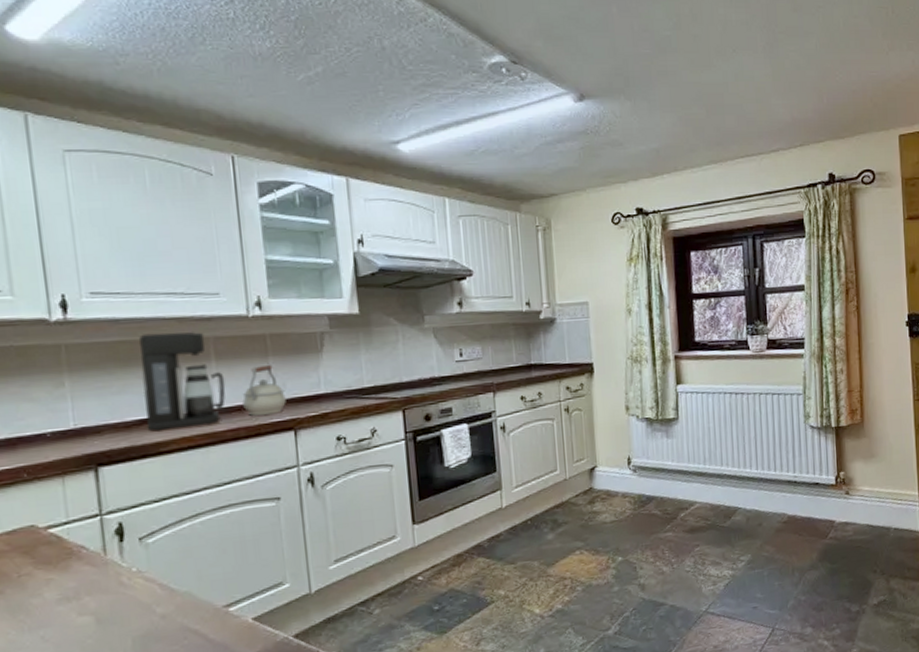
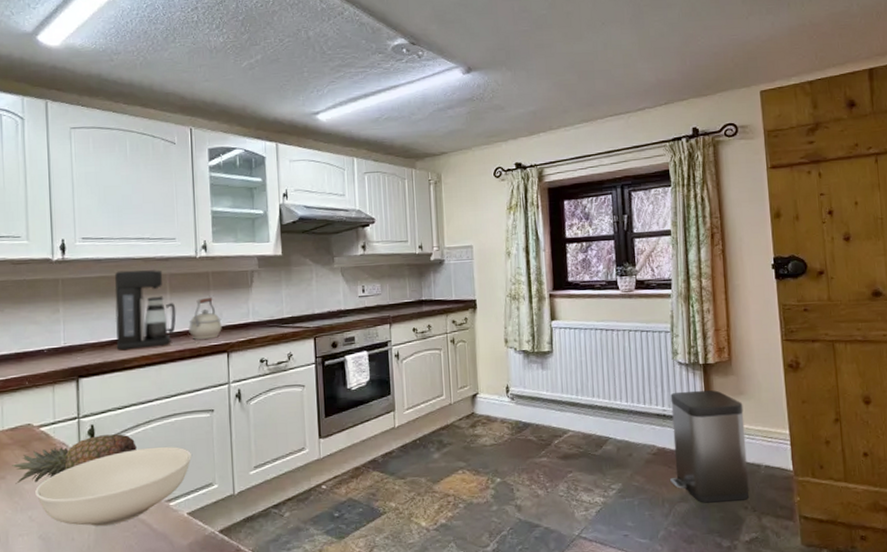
fruit: none [12,531,183,599] -> present [12,434,138,484]
bowl: none [47,542,256,643] -> present [35,446,193,527]
pedal bin: none [800,453,879,570] -> present [670,389,749,503]

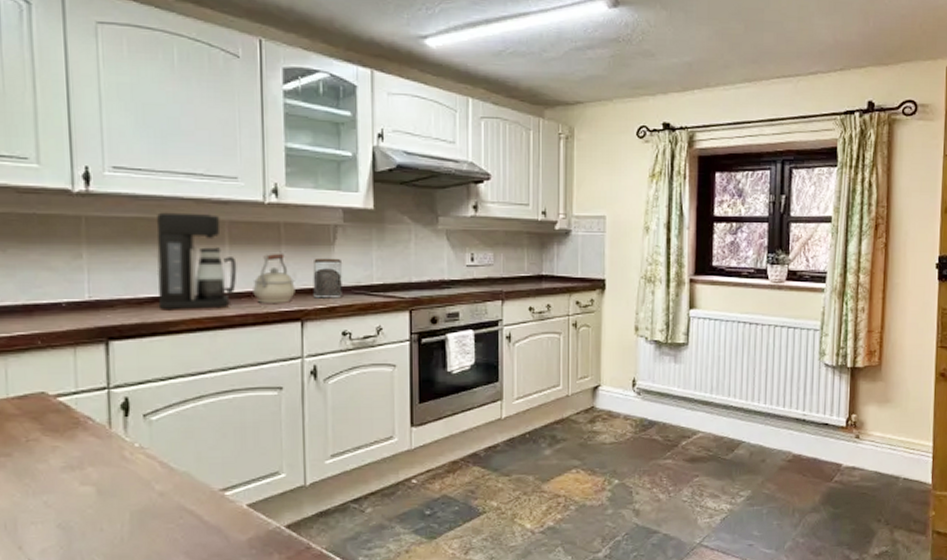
fruit: present [12,434,138,484] -> none [20,410,185,463]
bowl: present [35,446,193,527] -> none [52,427,255,517]
jar: none [235,298,260,333] -> present [312,258,343,299]
pedal bin: present [670,389,749,503] -> none [803,395,888,514]

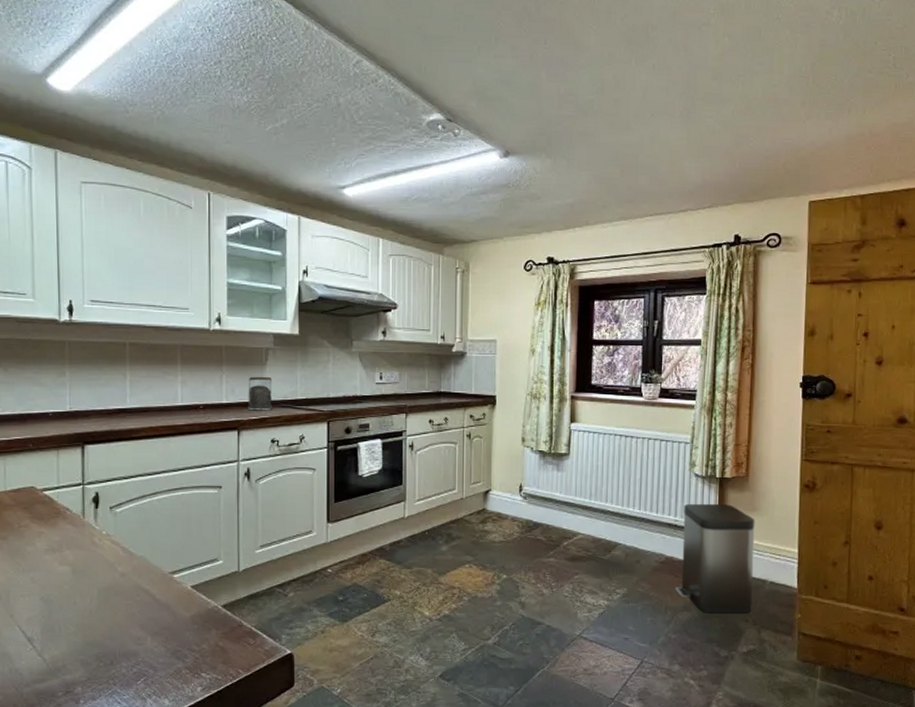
coffee maker: present [156,212,237,310] -> none [123,338,187,420]
kettle: present [253,253,295,303] -> none [199,372,234,414]
pedal bin: none [803,395,888,514] -> present [675,503,755,613]

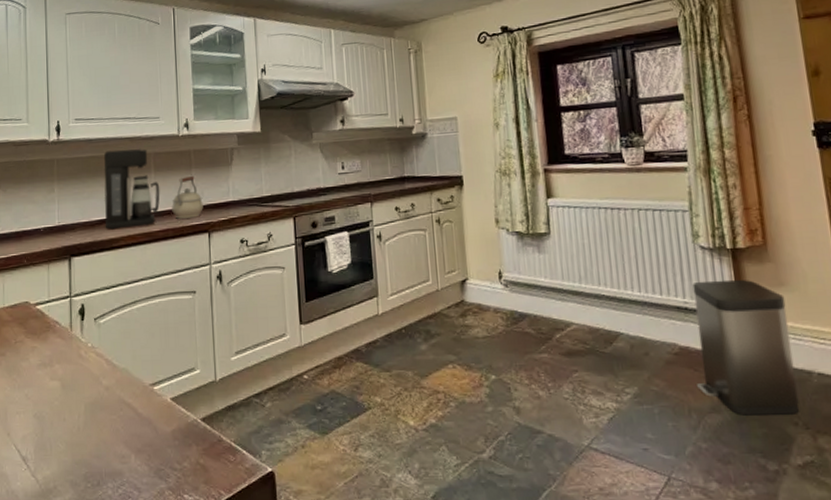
coffee maker: none [123,338,187,420] -> present [104,149,160,230]
kettle: none [199,372,234,414] -> present [172,175,203,219]
jar: present [248,376,273,411] -> none [215,176,239,212]

